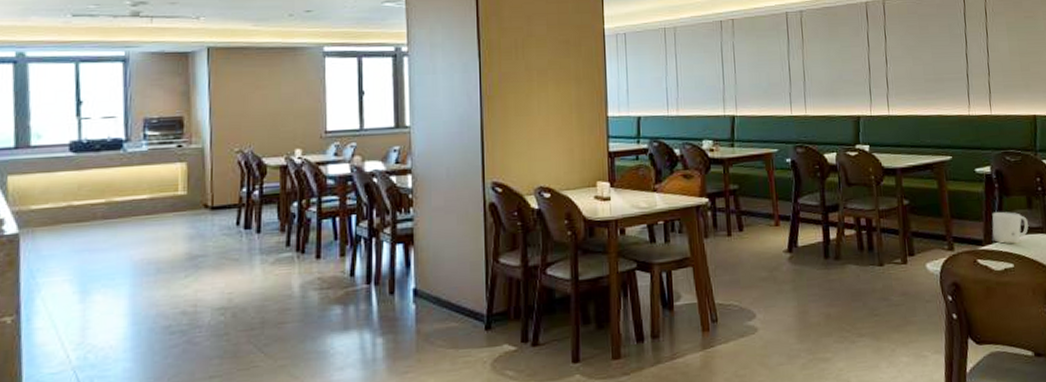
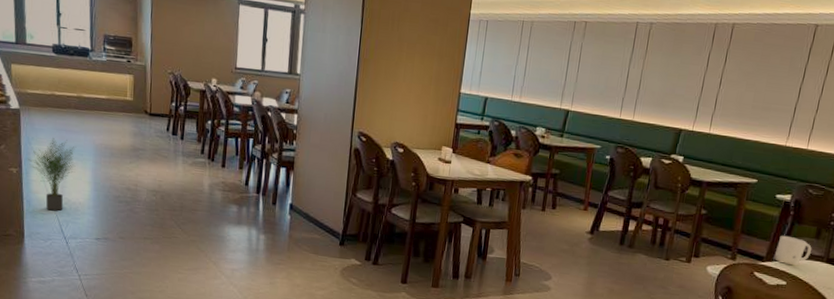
potted plant: none [29,263,105,367] -> present [27,138,77,211]

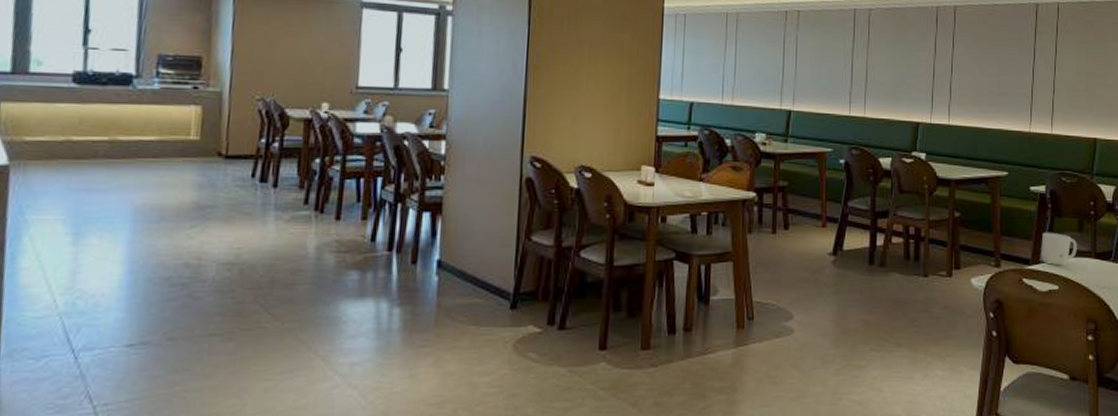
potted plant: present [27,138,77,211] -> none [15,203,103,312]

